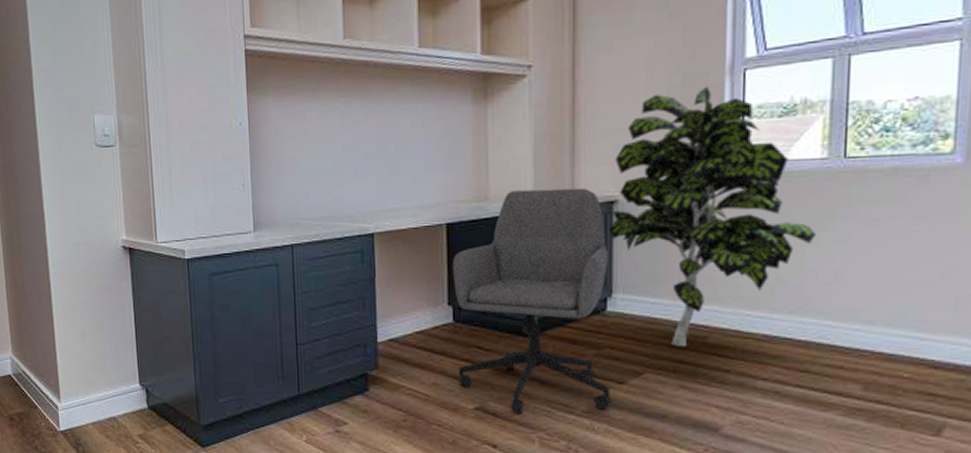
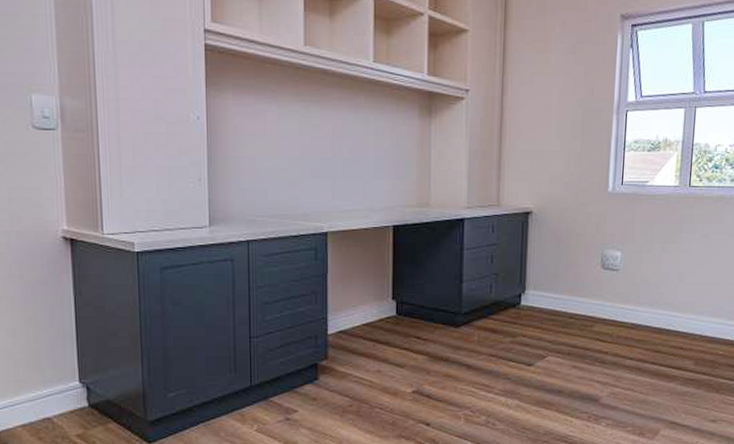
office chair: present [452,188,613,414] -> none [397,199,525,395]
indoor plant: present [608,85,817,347] -> none [524,121,670,334]

